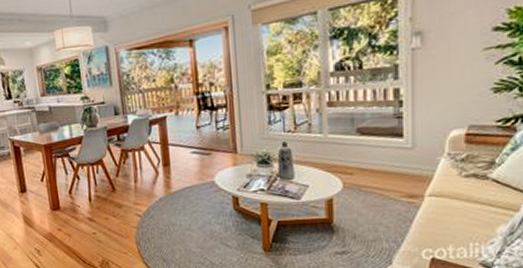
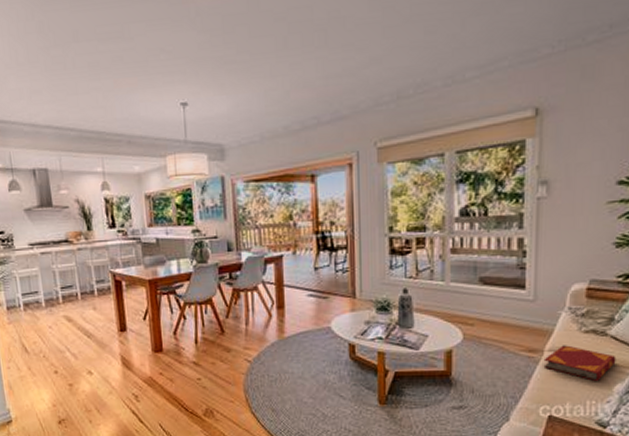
hardback book: none [424,190,499,225] -> present [543,345,616,382]

